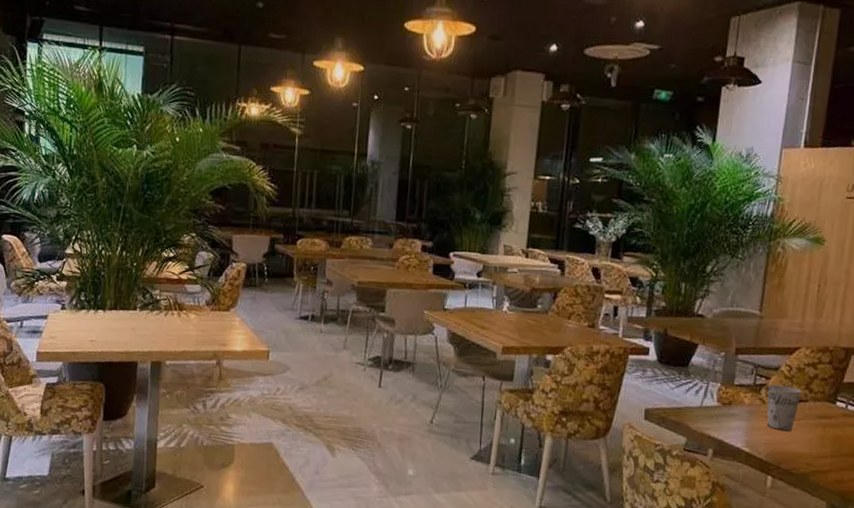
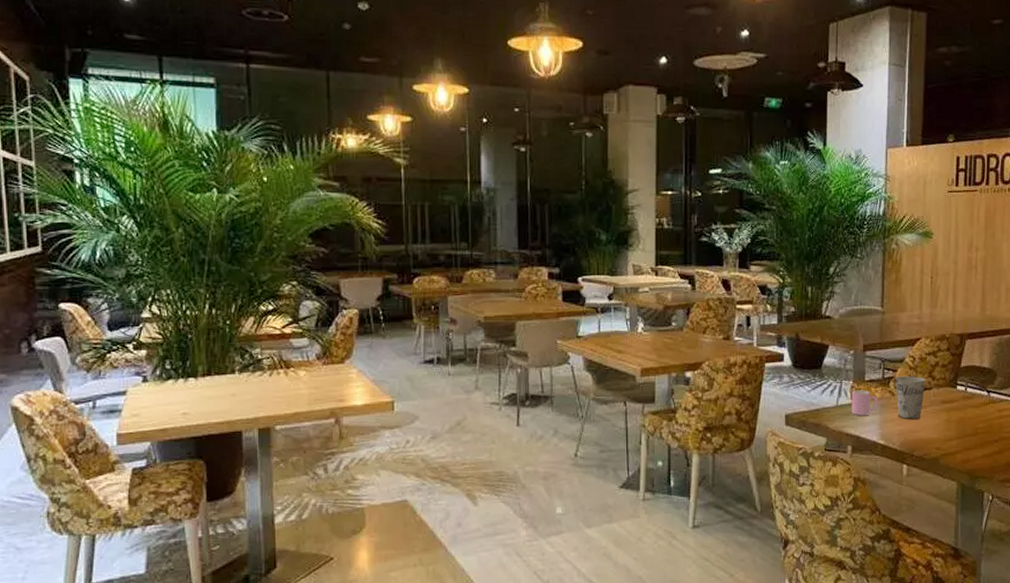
cup: none [716,393,748,420] -> present [852,390,879,415]

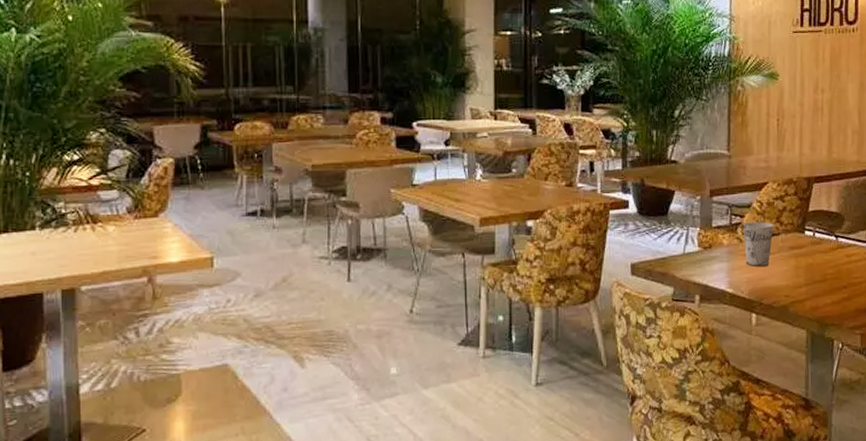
cup: present [852,390,879,415] -> none [699,237,727,263]

